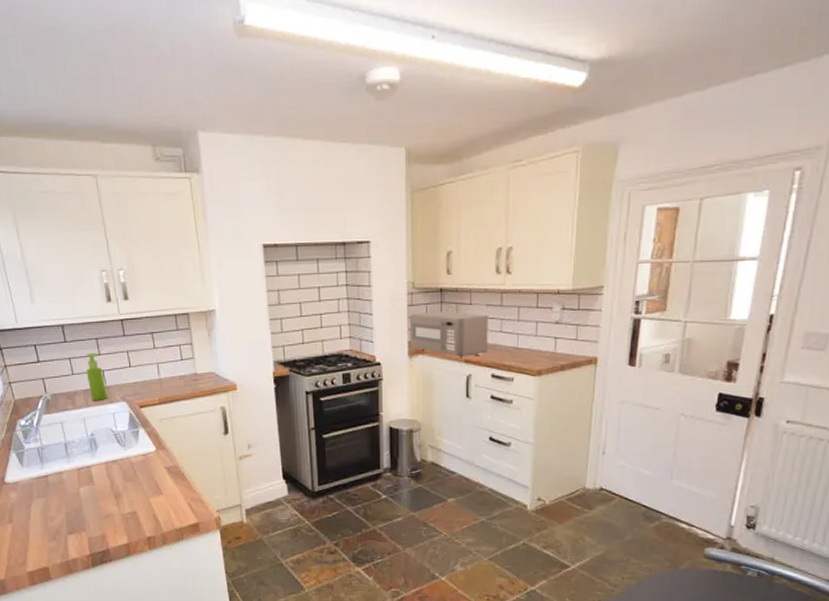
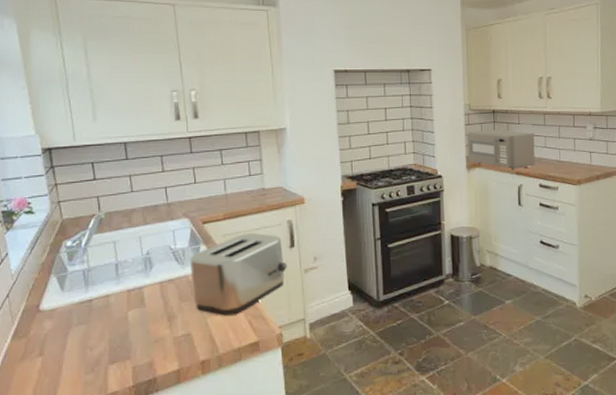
soap dispenser: present [86,352,107,400] -> none [147,169,168,218]
toaster: none [130,419,222,497] -> present [189,233,287,316]

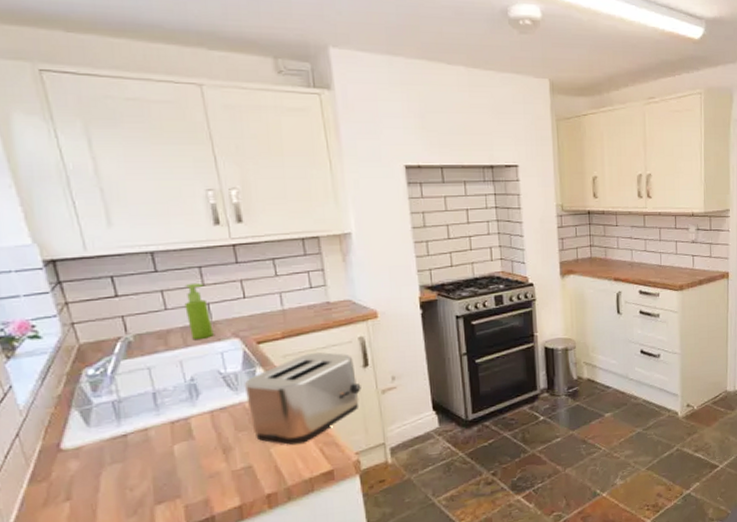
soap dispenser: none [147,169,168,218] -> present [184,282,214,339]
microwave: present [466,129,535,170] -> none [559,232,635,276]

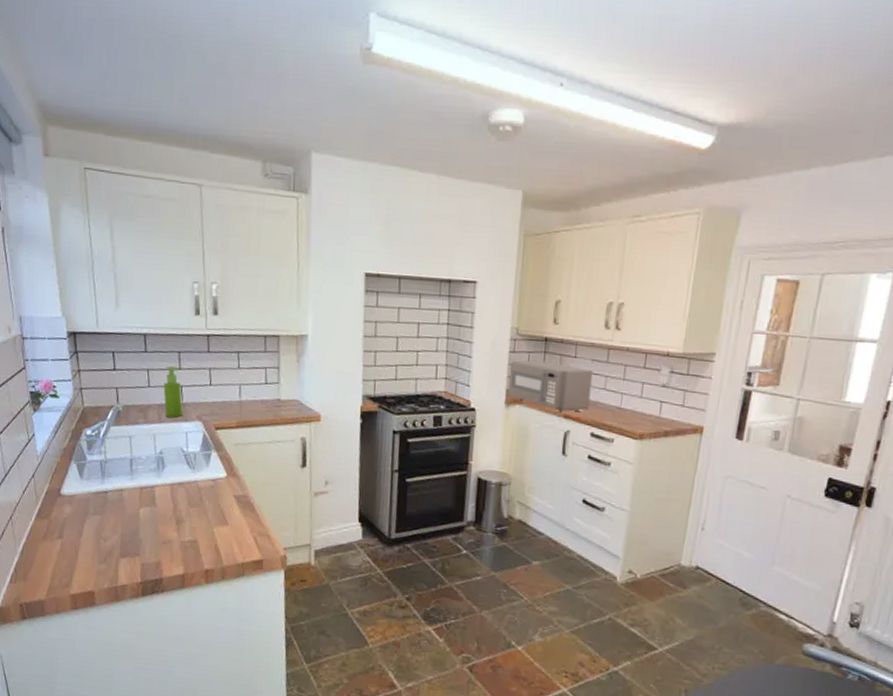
toaster: present [244,352,361,445] -> none [200,445,297,529]
microwave: none [559,232,635,276] -> present [508,360,593,412]

